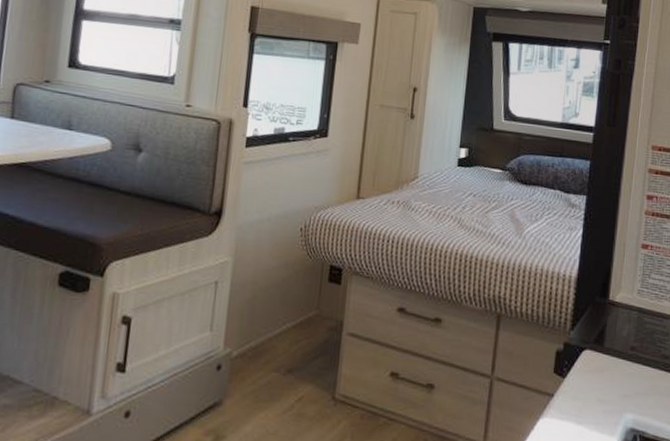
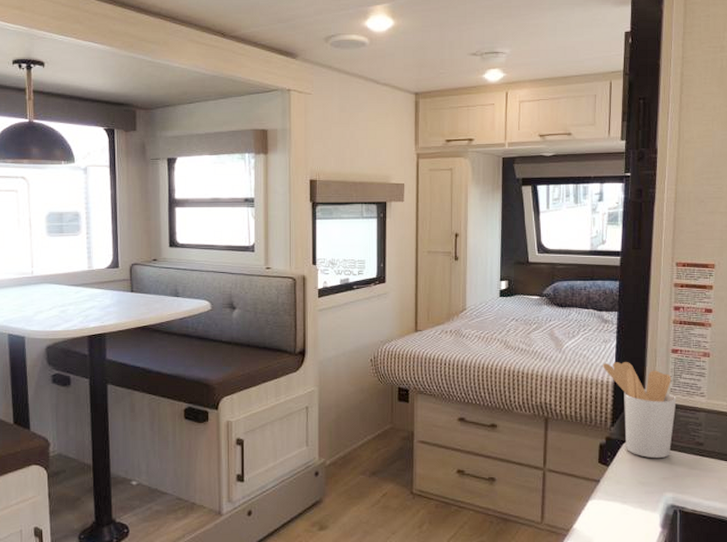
utensil holder: none [566,254,644,372] -> present [603,362,677,459]

